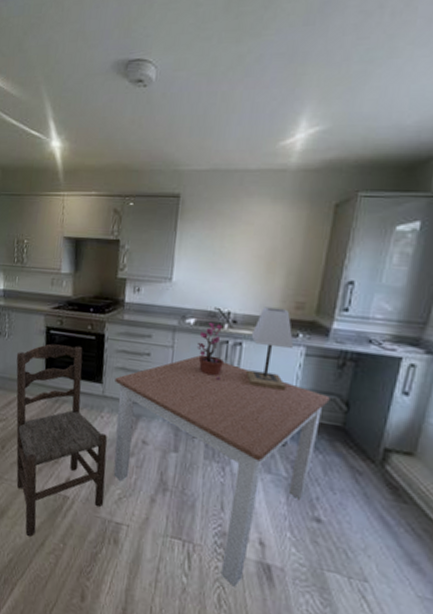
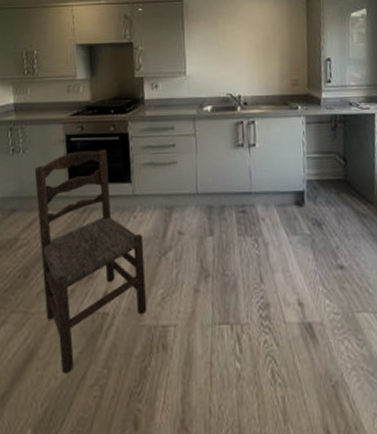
dining table: present [113,354,330,587] -> none [144,137,331,356]
potted plant: present [196,321,225,380] -> none [216,106,243,158]
lamp: present [245,307,294,391] -> none [260,87,296,158]

